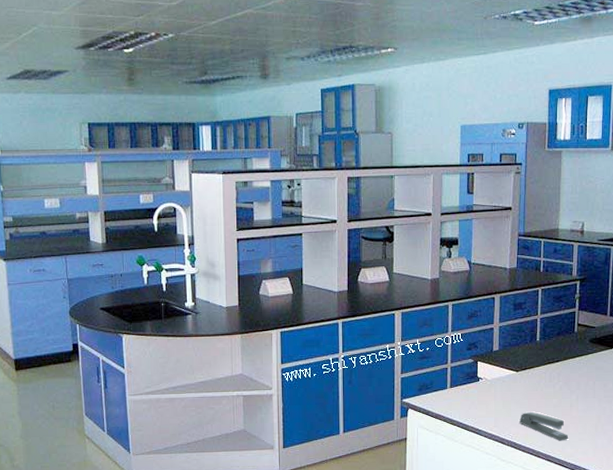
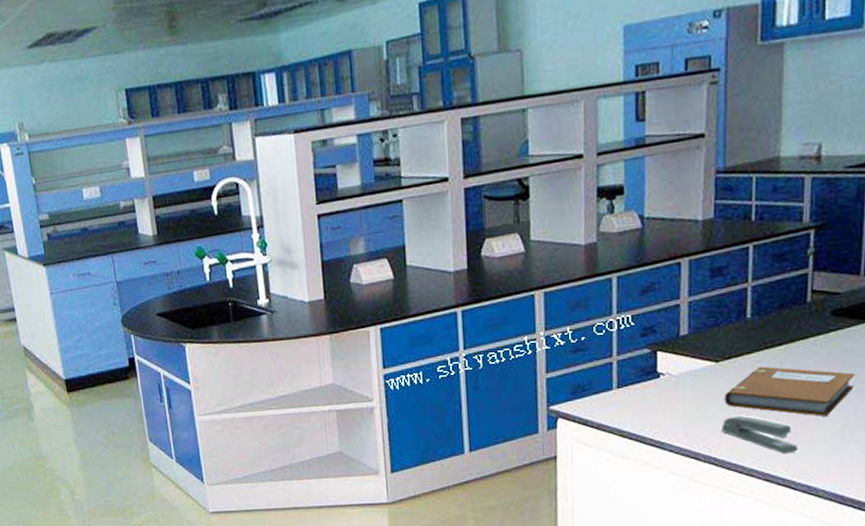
notebook: none [522,376,604,414] -> present [724,366,854,417]

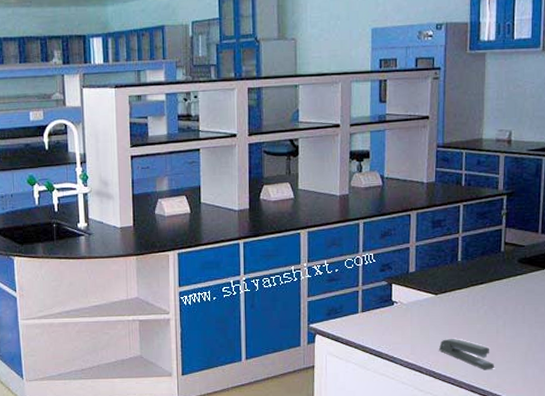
notebook: present [724,366,854,417] -> none [441,300,535,341]

